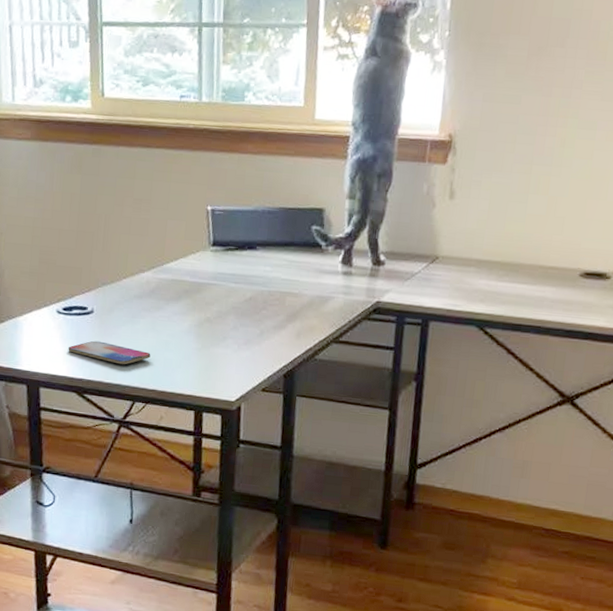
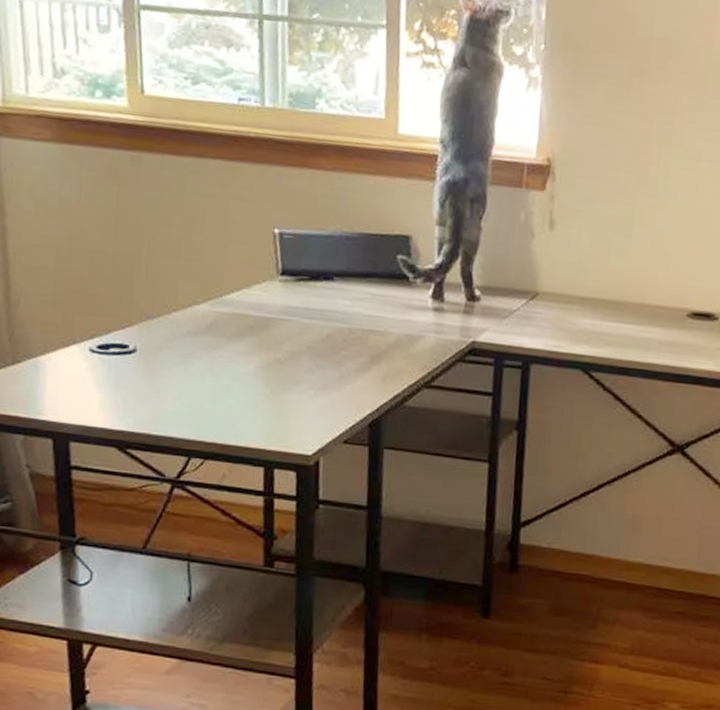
smartphone: present [68,340,151,365] -> none [105,385,209,414]

